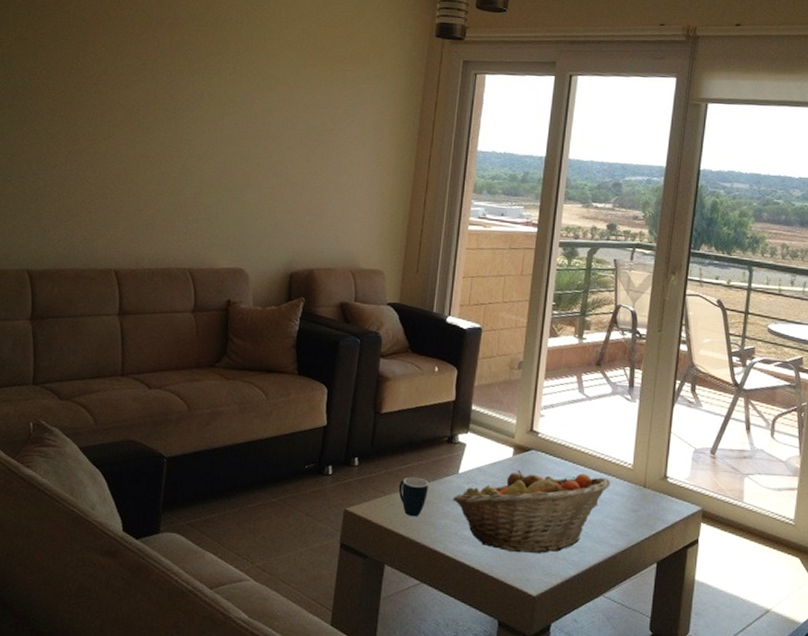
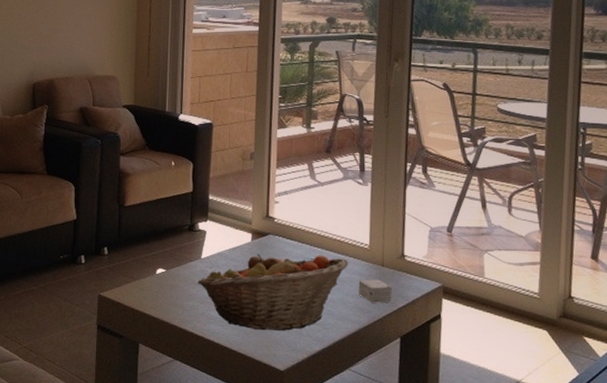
mug: present [398,477,428,517] -> none [146,263,174,300]
small box: none [618,500,652,526] -> present [358,279,392,303]

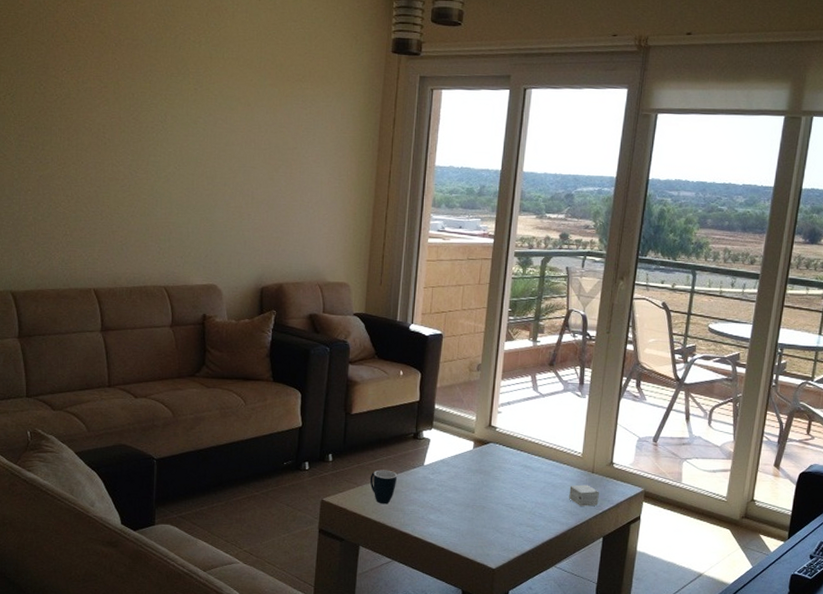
mug: none [146,263,174,300] -> present [370,470,397,504]
fruit basket: present [198,254,349,331] -> none [419,461,562,533]

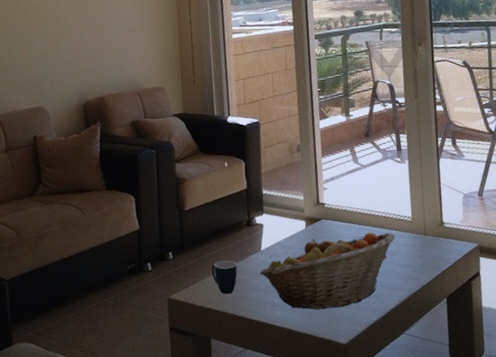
fruit basket: none [419,461,562,533] -> present [260,232,395,310]
small box: present [569,484,599,507] -> none [405,247,436,270]

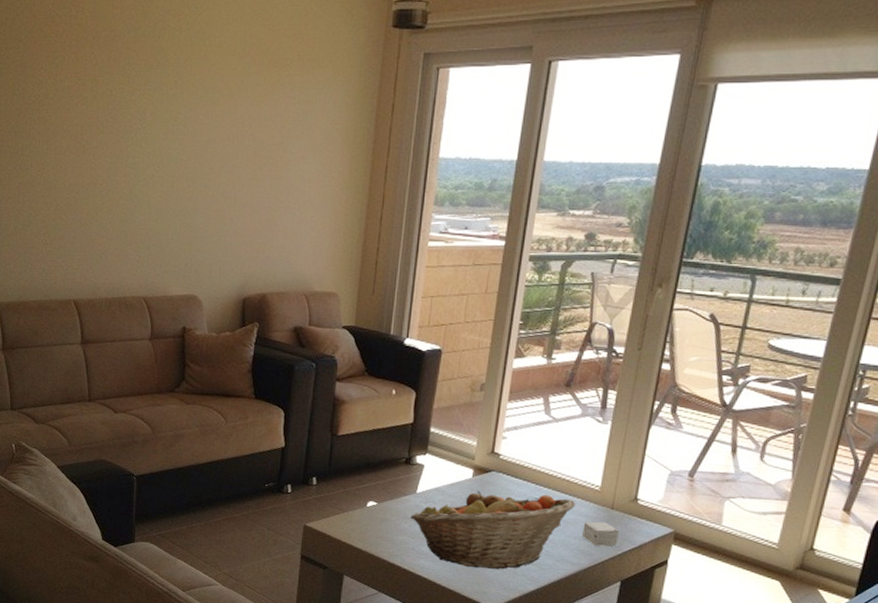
mug: present [211,260,238,295] -> none [356,496,386,533]
small box: none [405,247,436,270] -> present [582,521,619,547]

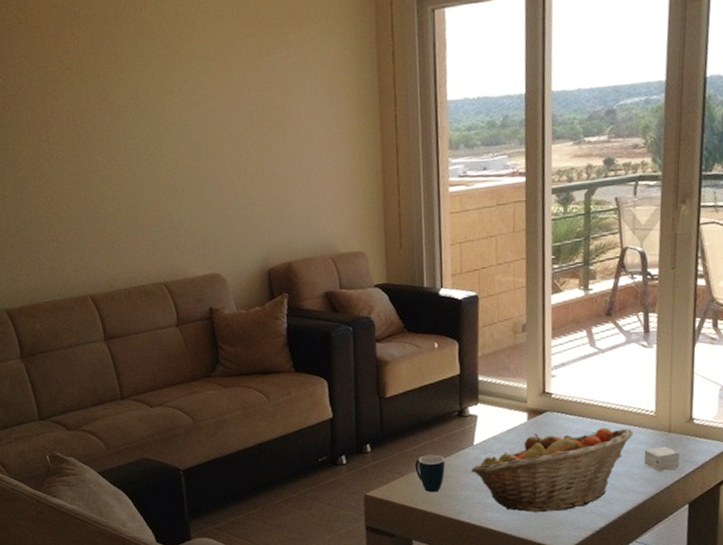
mug: none [356,496,386,533] -> present [414,454,445,493]

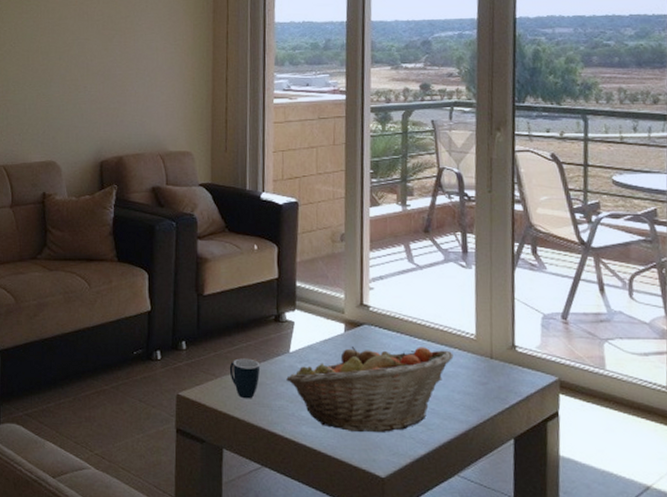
small box: present [644,446,680,472] -> none [465,373,503,400]

